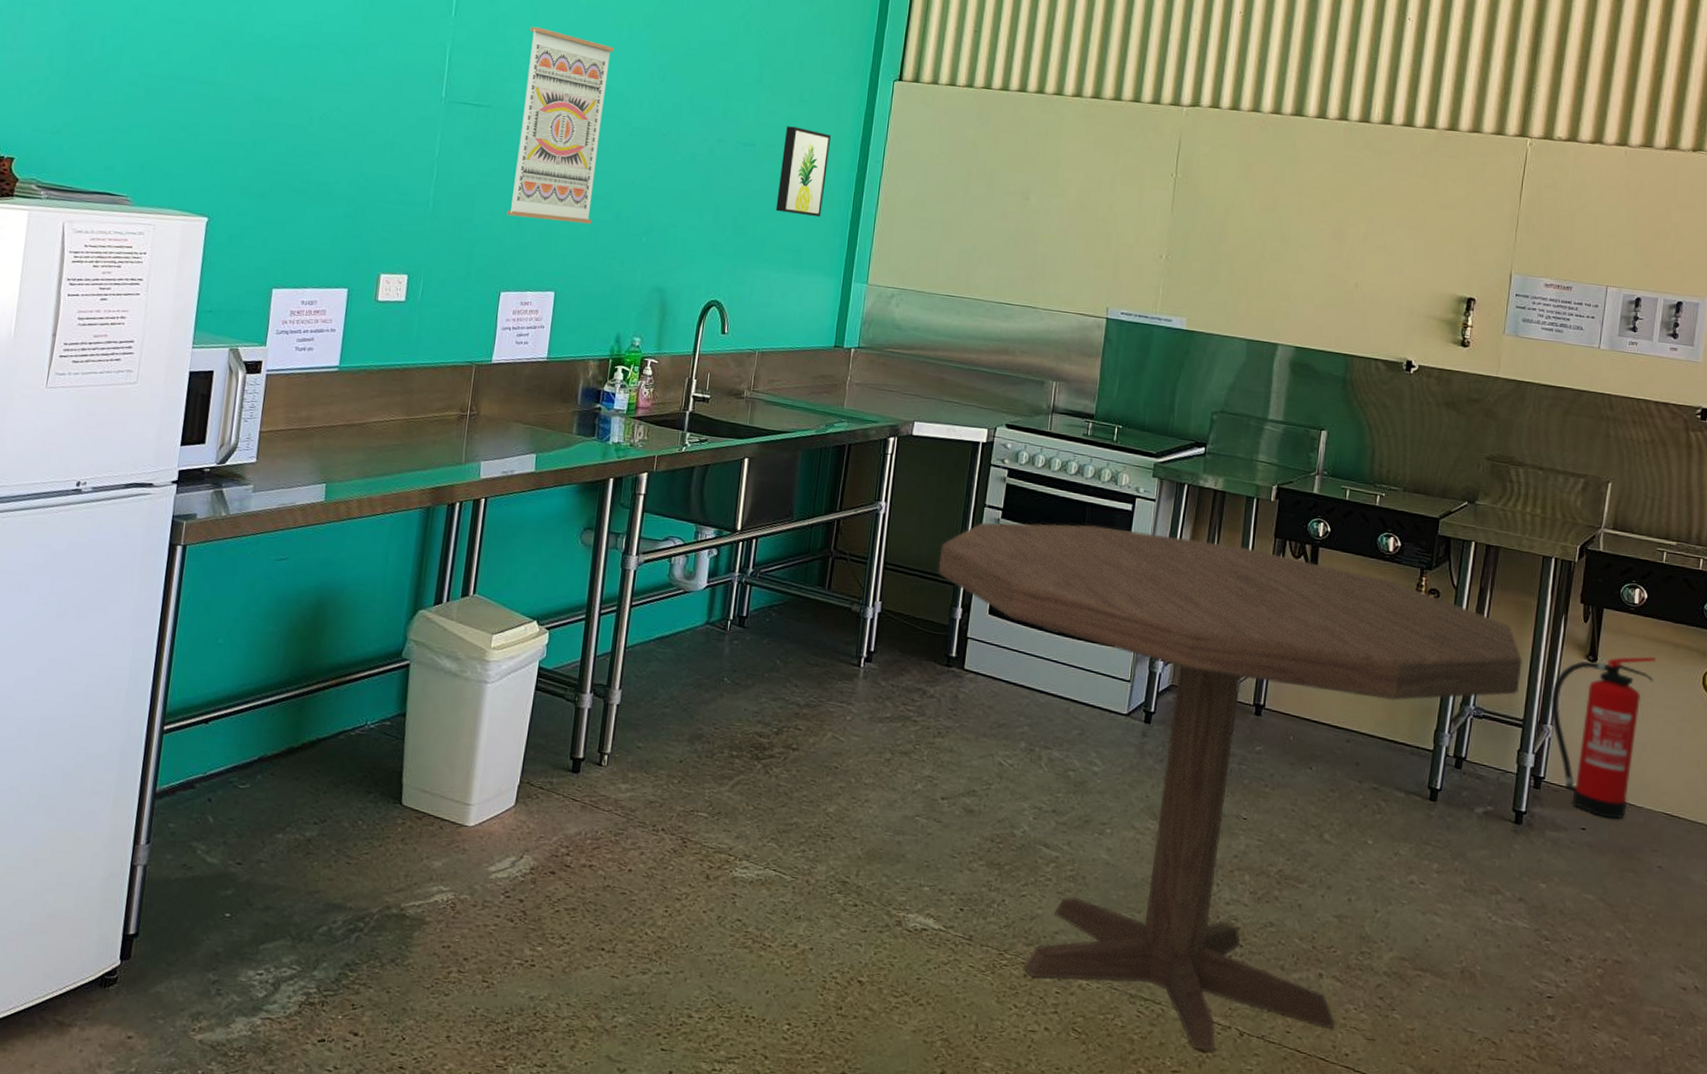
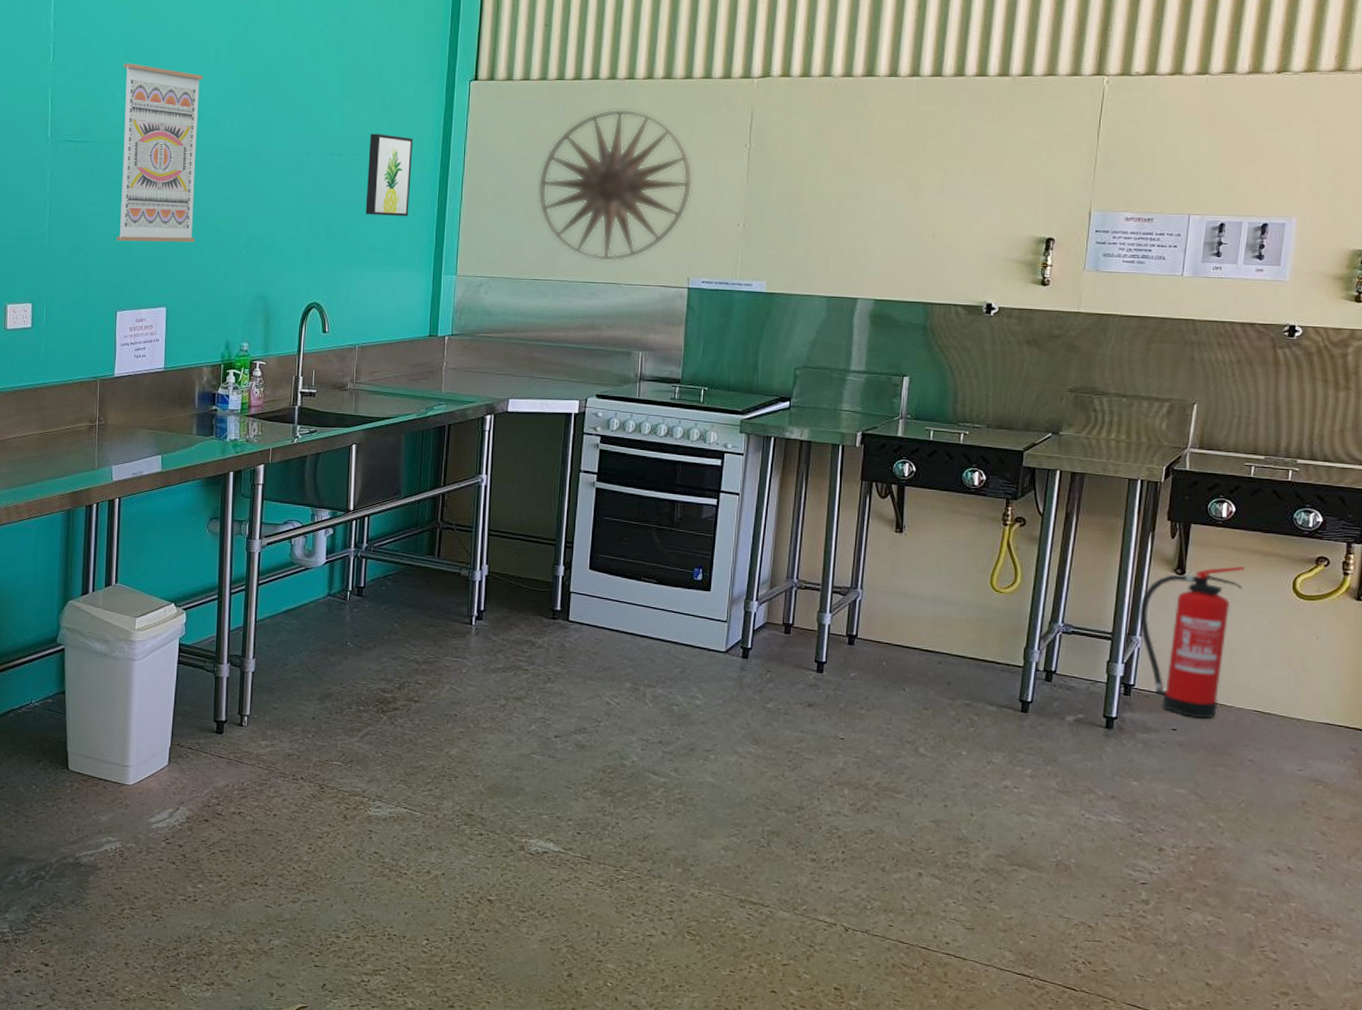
dining table: present [937,522,1522,1051] -> none [539,482,1110,946]
wall art: none [957,124,1117,284] -> present [538,109,693,262]

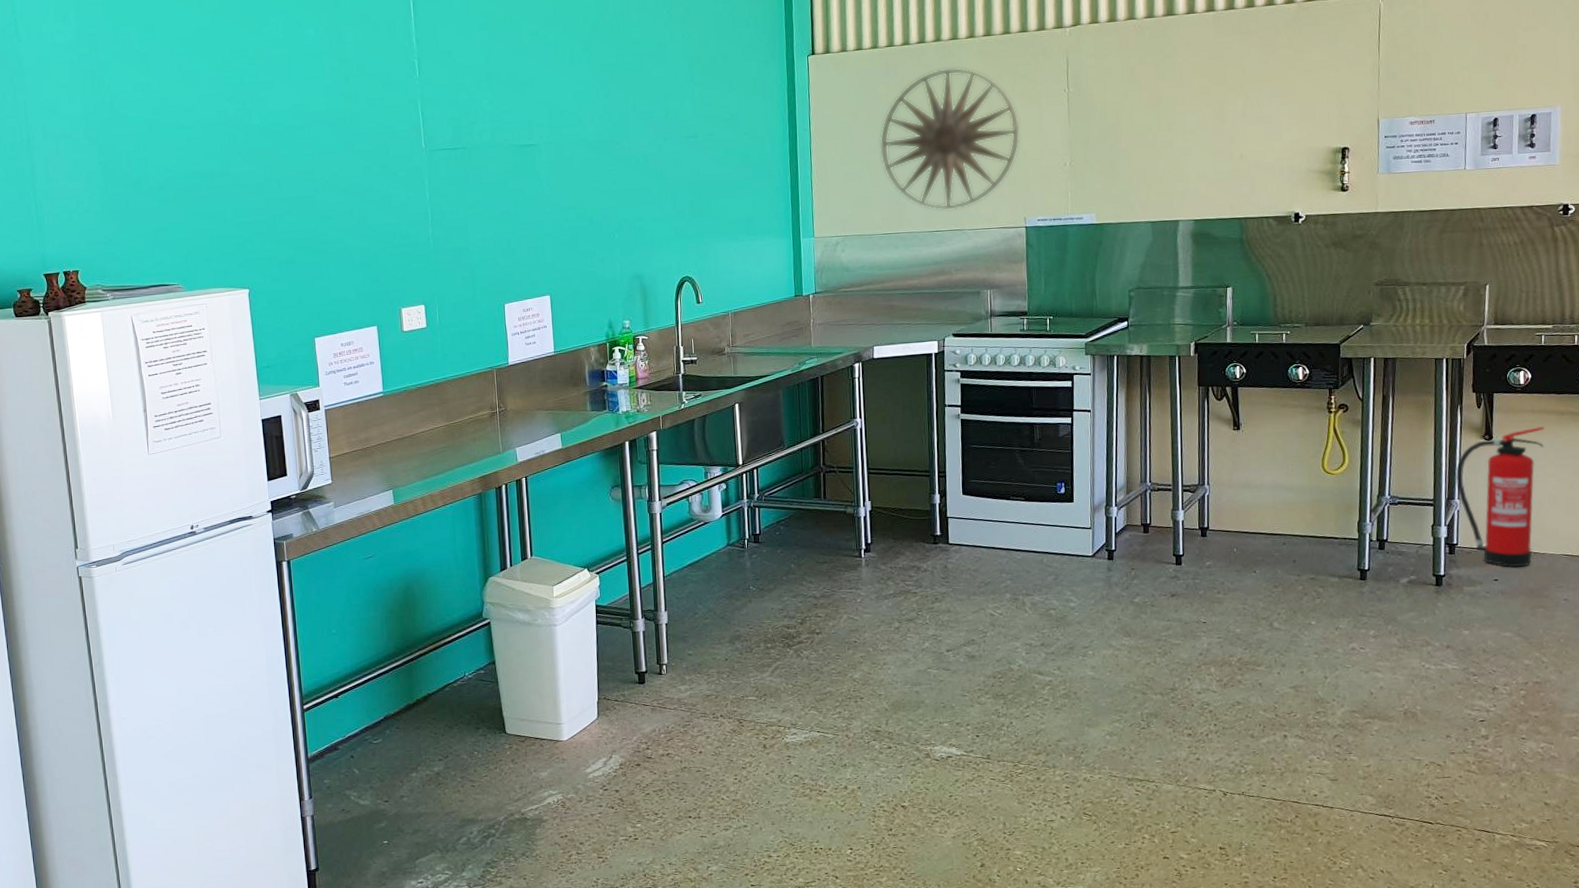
wall art: present [116,63,202,242] -> none [485,70,570,239]
wall art: present [365,134,413,216] -> none [721,113,764,190]

